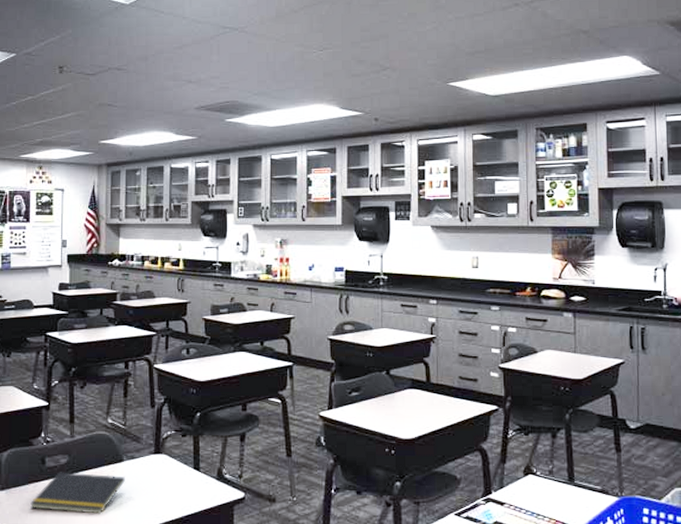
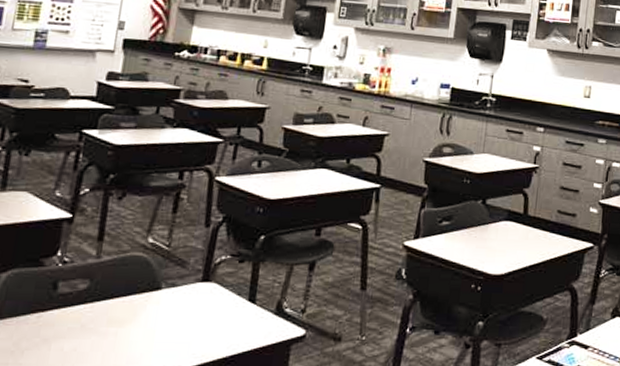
notepad: present [30,472,125,514] -> none [29,300,161,352]

